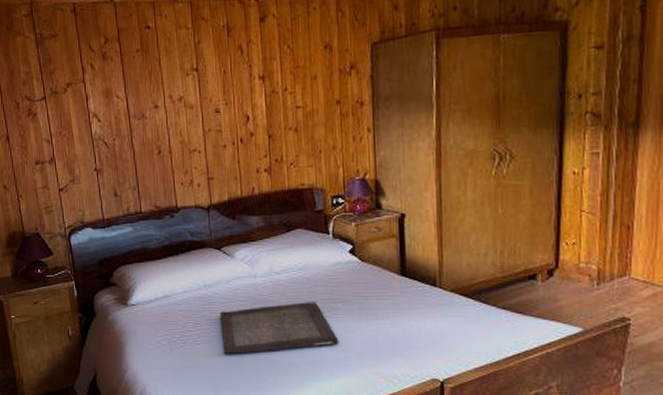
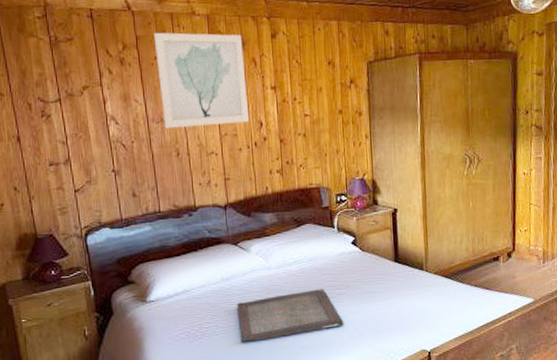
wall art: none [135,20,235,125] -> present [153,32,250,129]

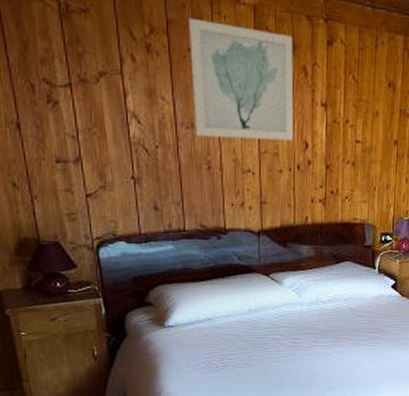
serving tray: present [237,289,344,342] -> none [264,330,375,377]

